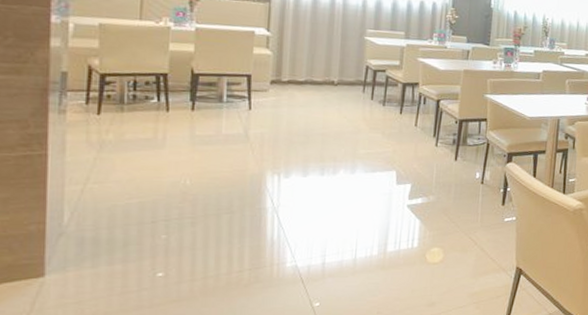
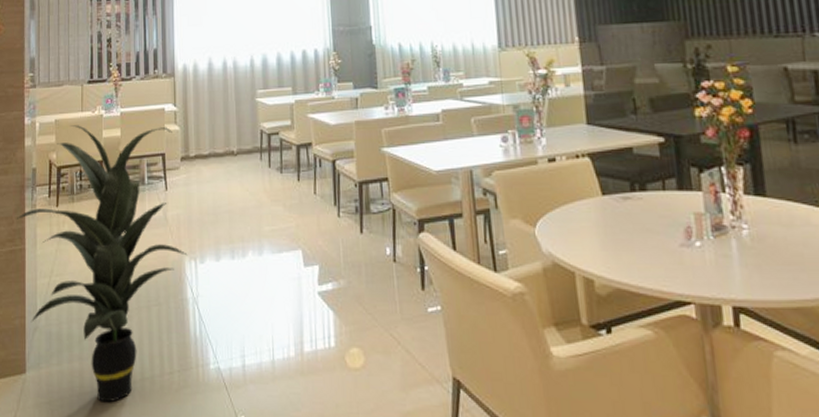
indoor plant: none [33,32,271,299] -> present [16,125,188,403]

